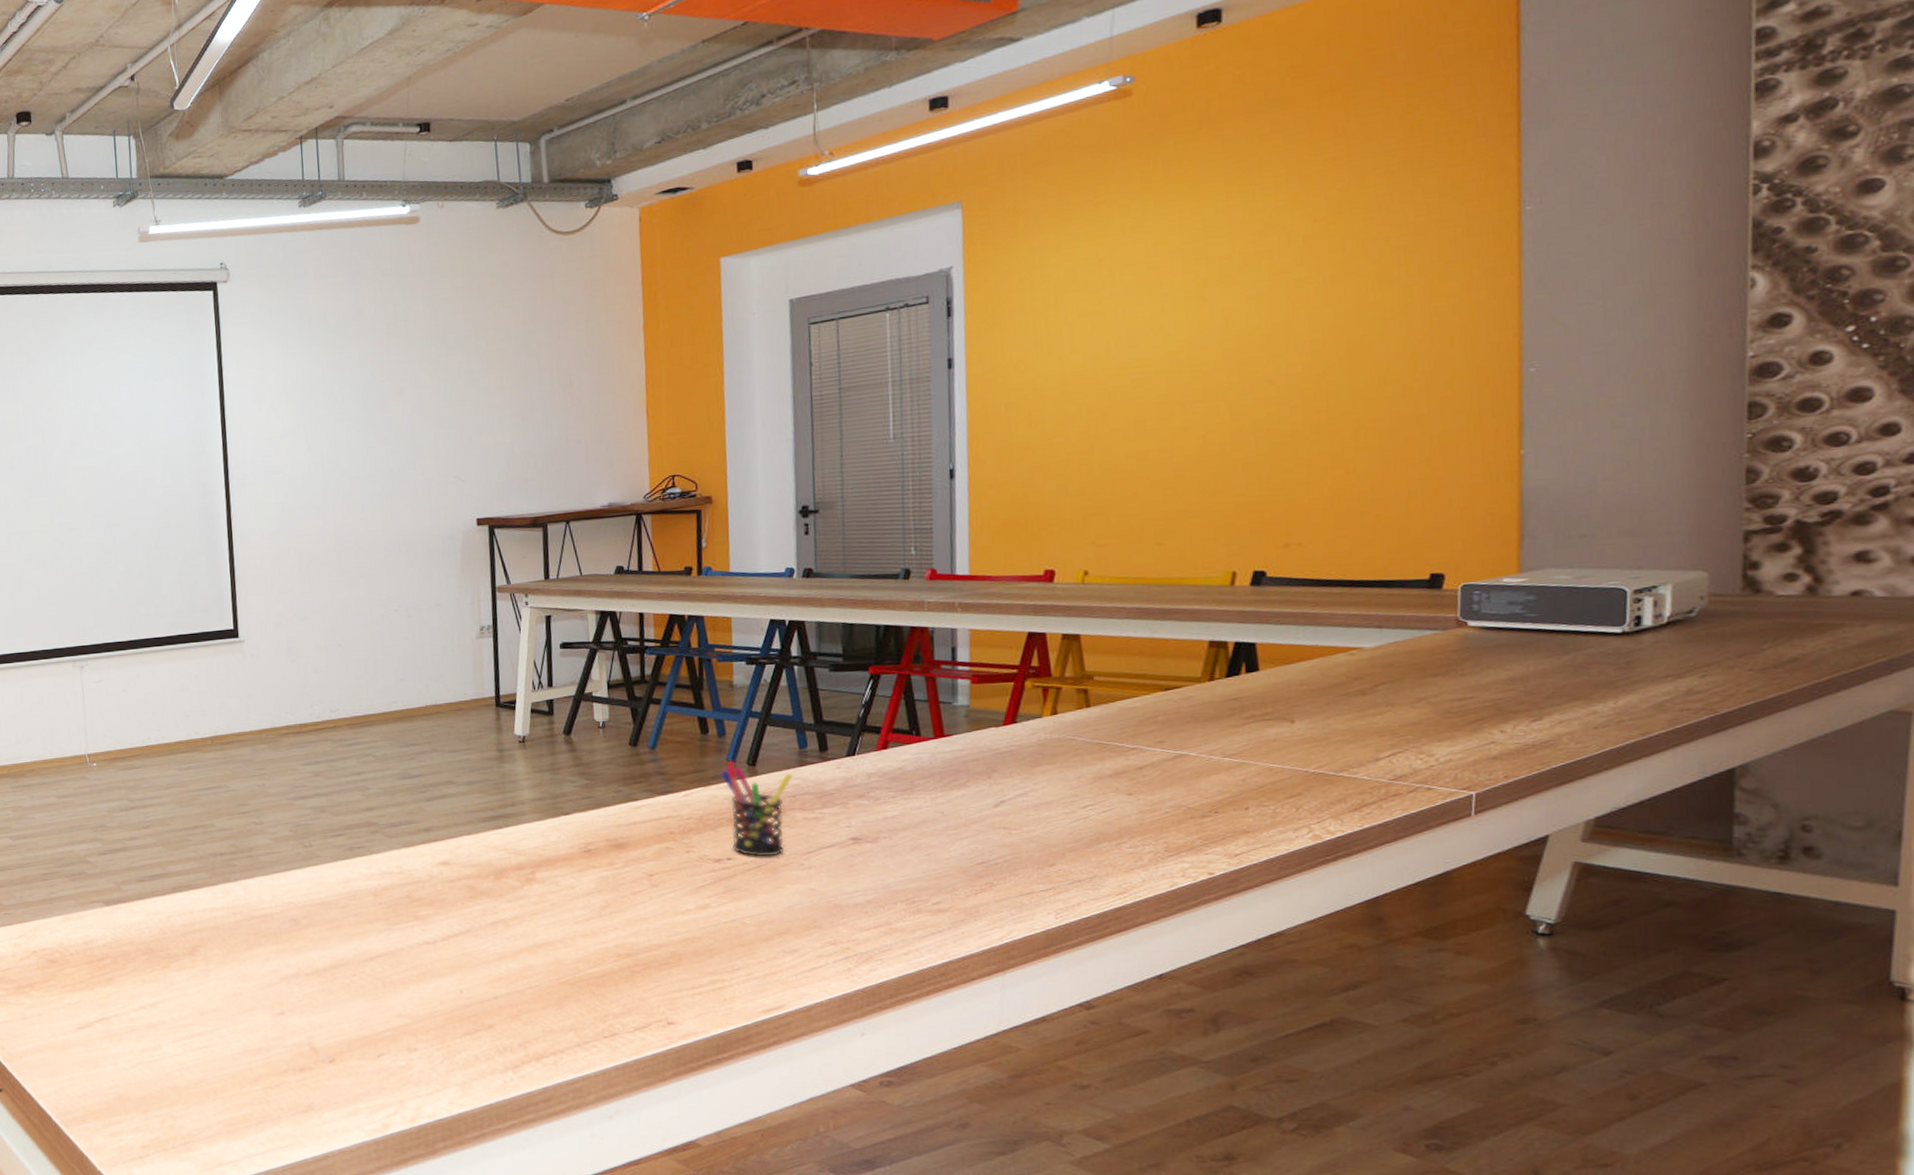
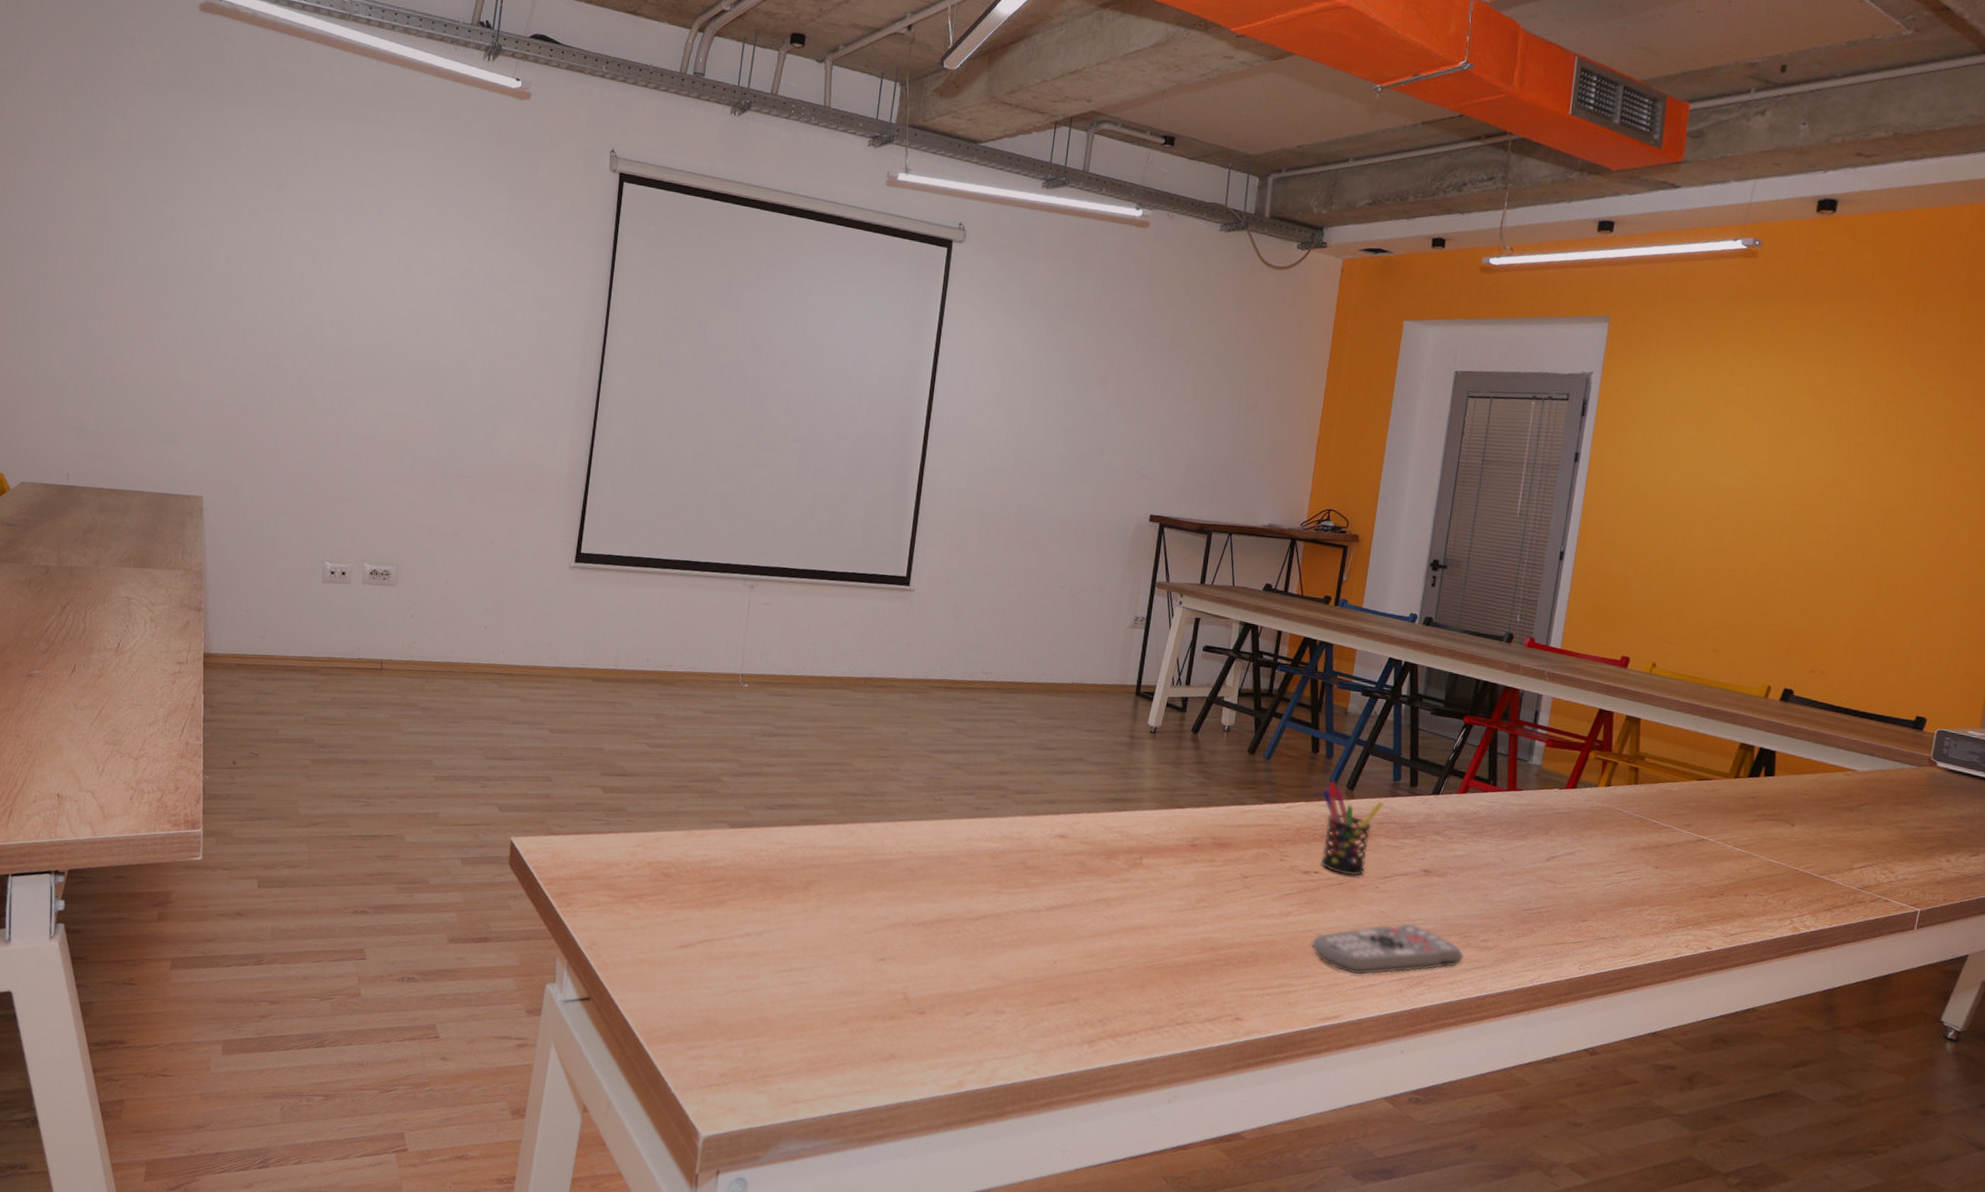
remote control: none [738,897,915,960] -> present [1311,923,1463,975]

